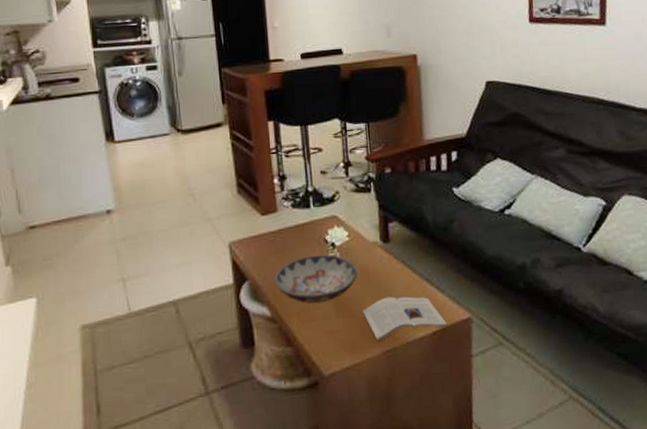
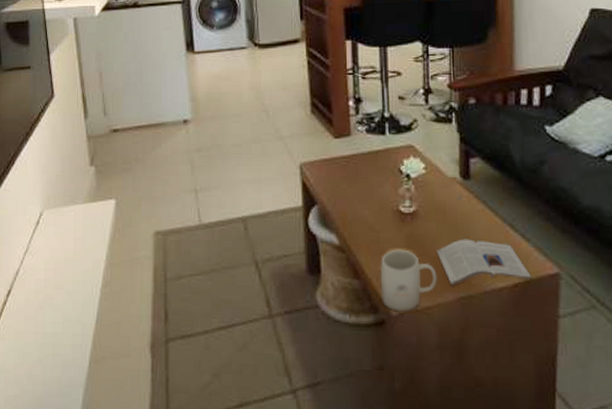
bowl: present [274,254,358,304] -> none [344,185,434,237]
mug: none [310,313,365,372] -> present [379,249,437,312]

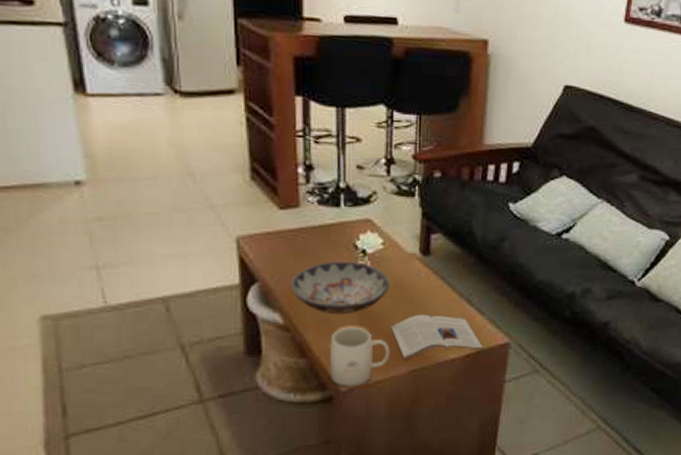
bowl: none [344,185,434,237] -> present [290,261,390,315]

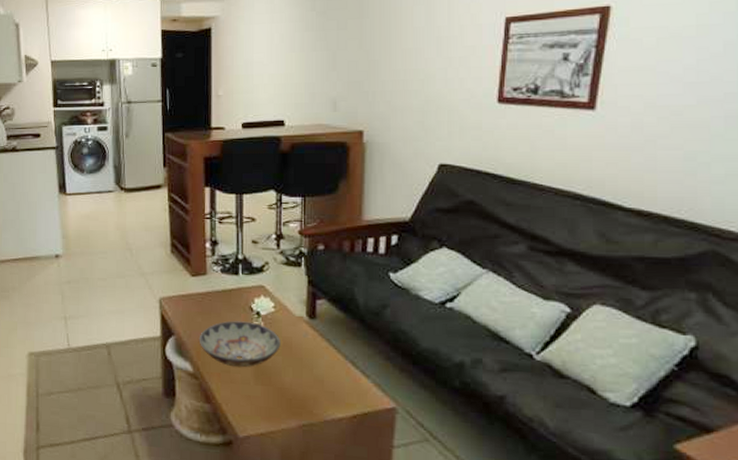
mug: present [329,326,390,387] -> none [229,378,282,435]
magazine: present [391,314,484,360] -> none [282,372,370,414]

